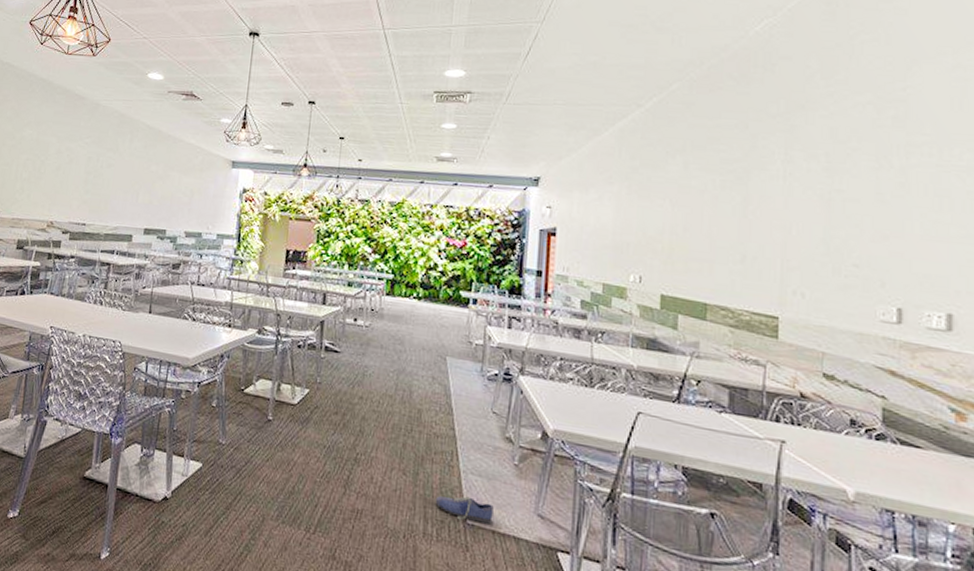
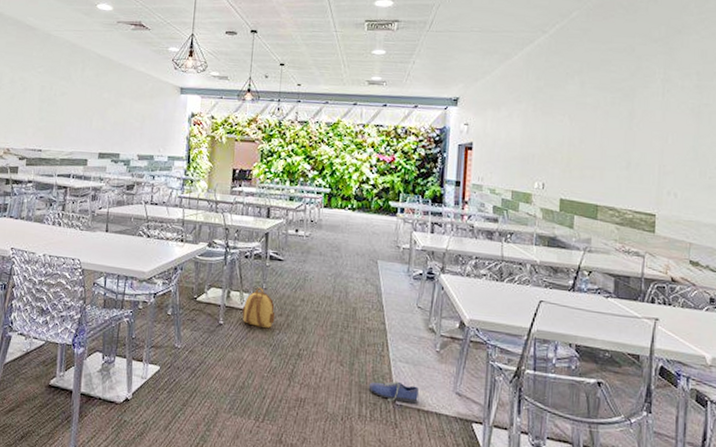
backpack: none [293,381,330,427] -> present [242,287,276,328]

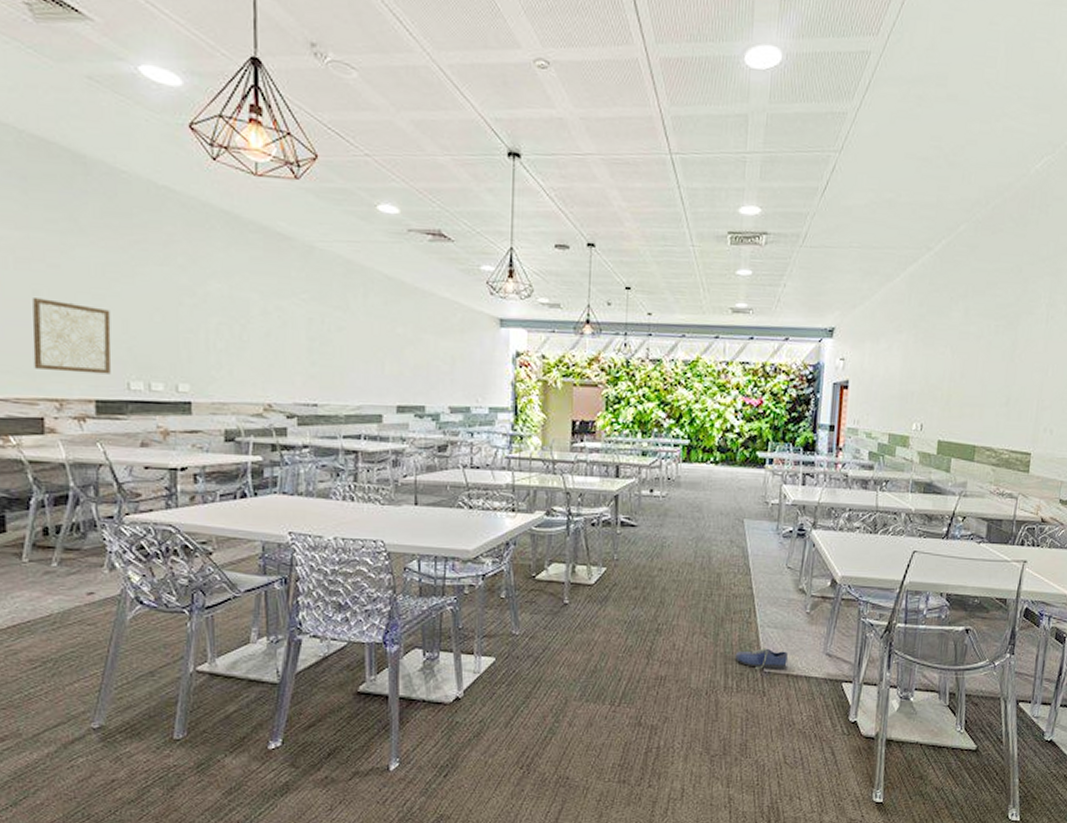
backpack: present [242,287,276,328] -> none [590,559,630,603]

